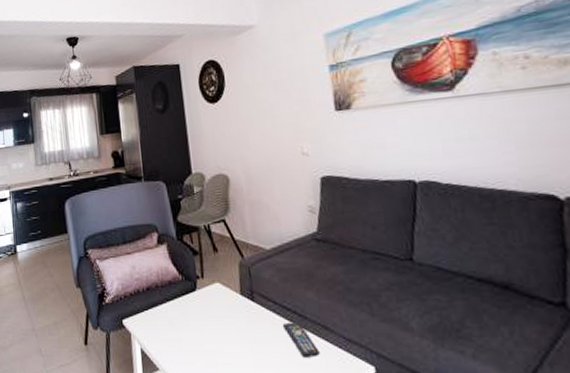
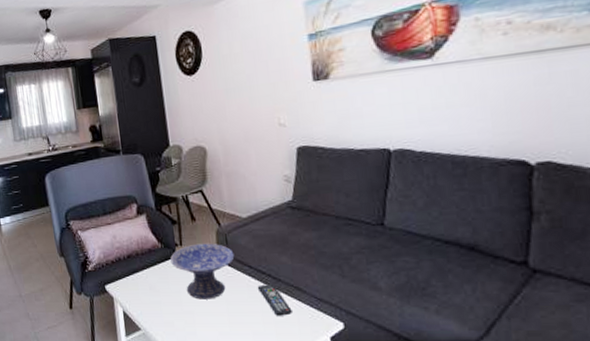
decorative bowl: none [191,276,259,337] -> present [170,243,235,300]

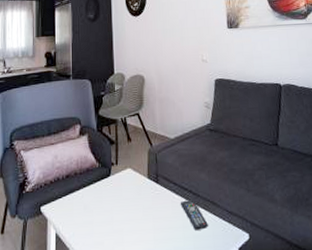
decorative bowl: present [170,243,235,300] -> none [106,162,163,218]

